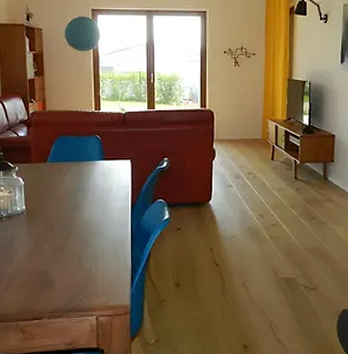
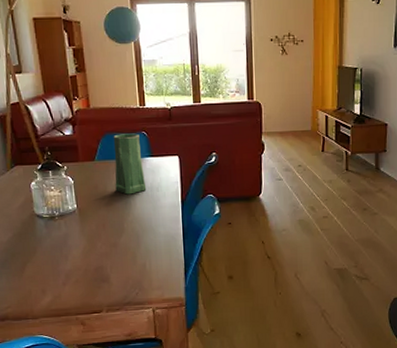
vase: none [66,137,97,197] -> present [113,133,147,195]

